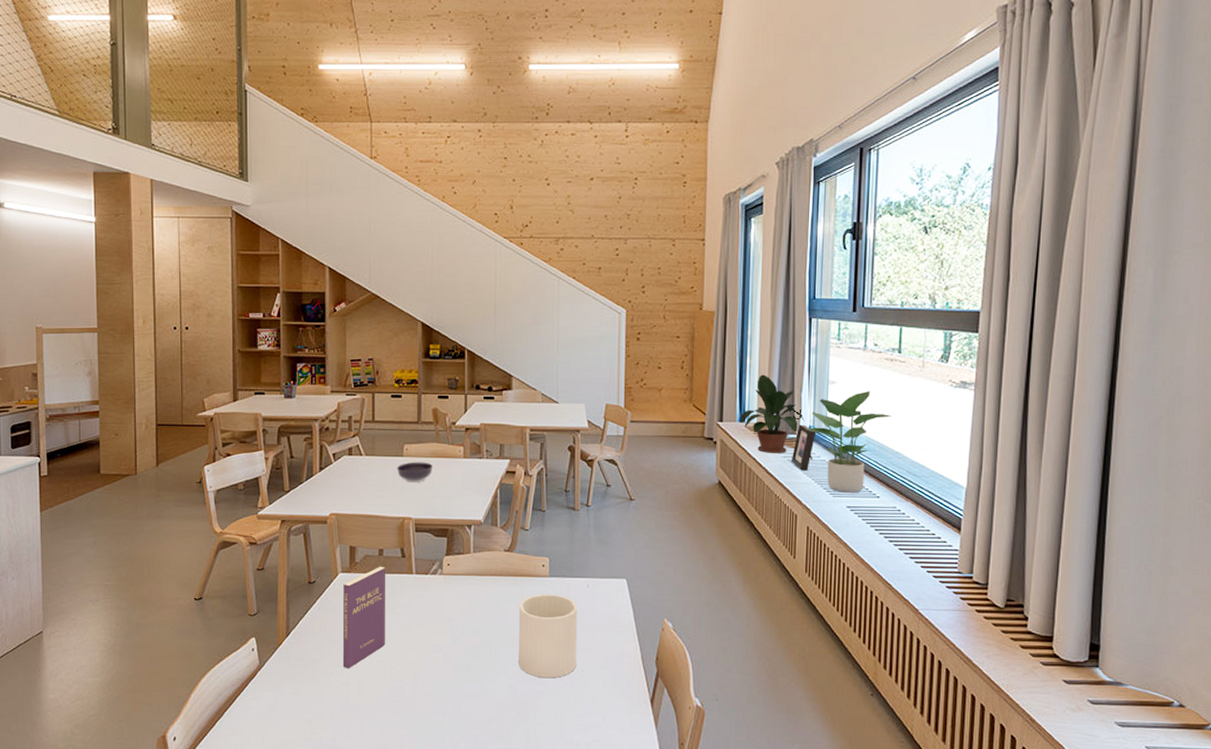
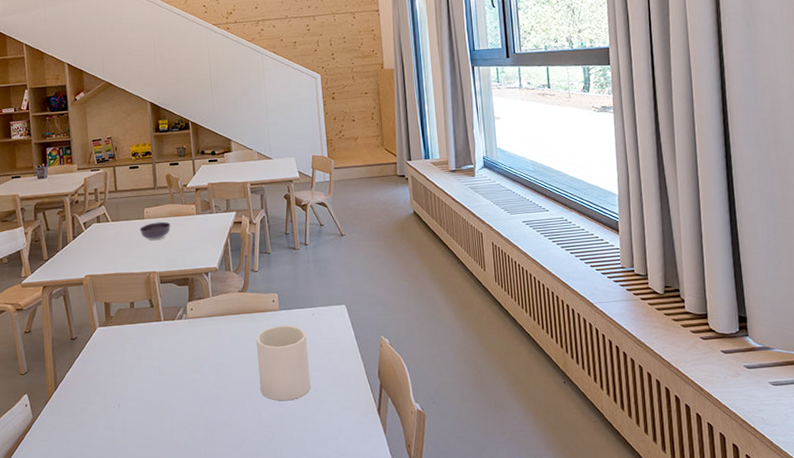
book: present [342,566,386,669] -> none [102,317,143,413]
potted plant: present [740,374,806,454] -> none [425,117,480,184]
picture frame: present [790,424,817,471] -> none [471,156,490,195]
potted plant: present [805,391,892,493] -> none [480,122,550,210]

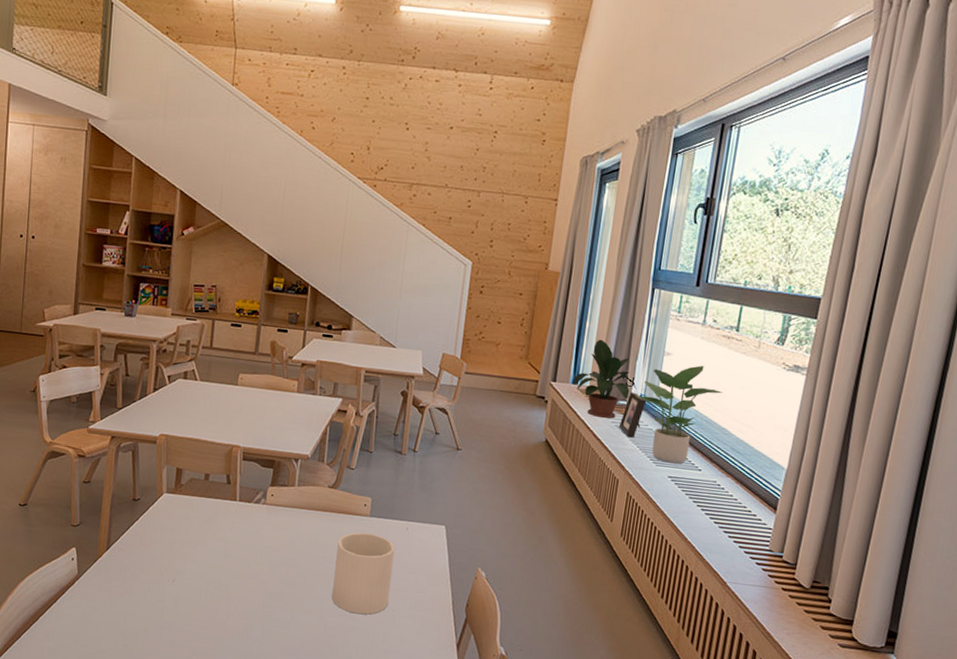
bowl: present [140,221,171,241] -> none [230,391,266,413]
potted plant: none [425,117,480,184] -> present [573,339,637,419]
picture frame: none [471,156,490,195] -> present [618,392,647,438]
potted plant: none [480,122,550,210] -> present [636,366,723,464]

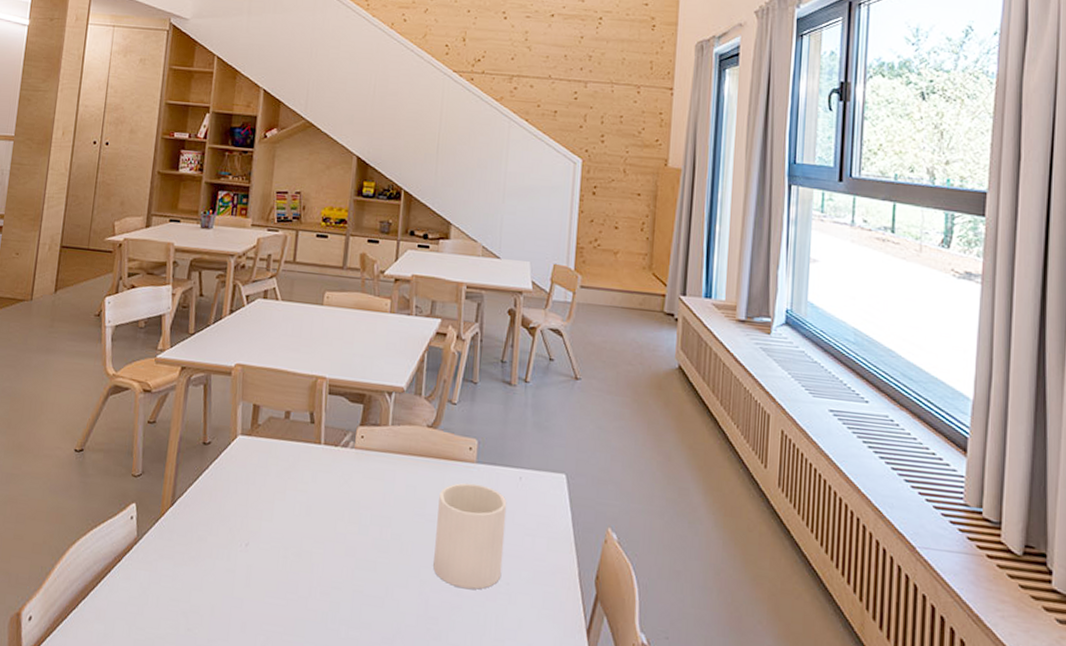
potted plant: present [573,339,637,419] -> none [706,245,782,340]
picture frame: present [618,392,647,438] -> none [763,306,795,363]
potted plant: present [636,366,723,464] -> none [782,274,884,395]

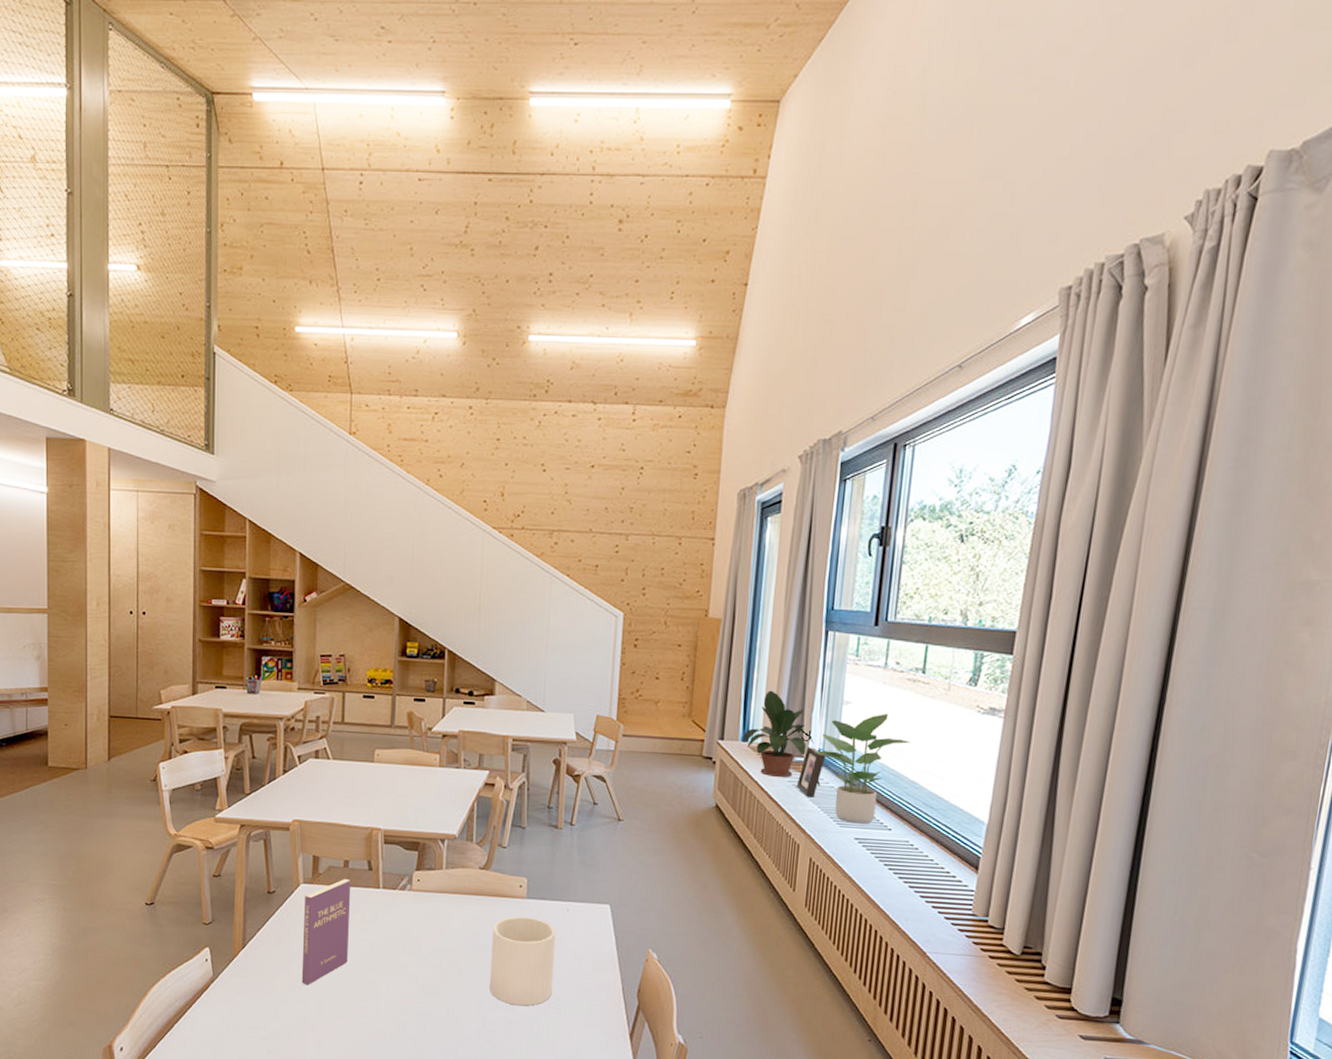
book: none [230,431,292,553] -> present [301,878,352,985]
potted plant: none [706,245,782,340] -> present [743,690,815,778]
picture frame: none [763,306,795,363] -> present [796,747,826,798]
potted plant: none [782,274,884,395] -> present [814,714,911,824]

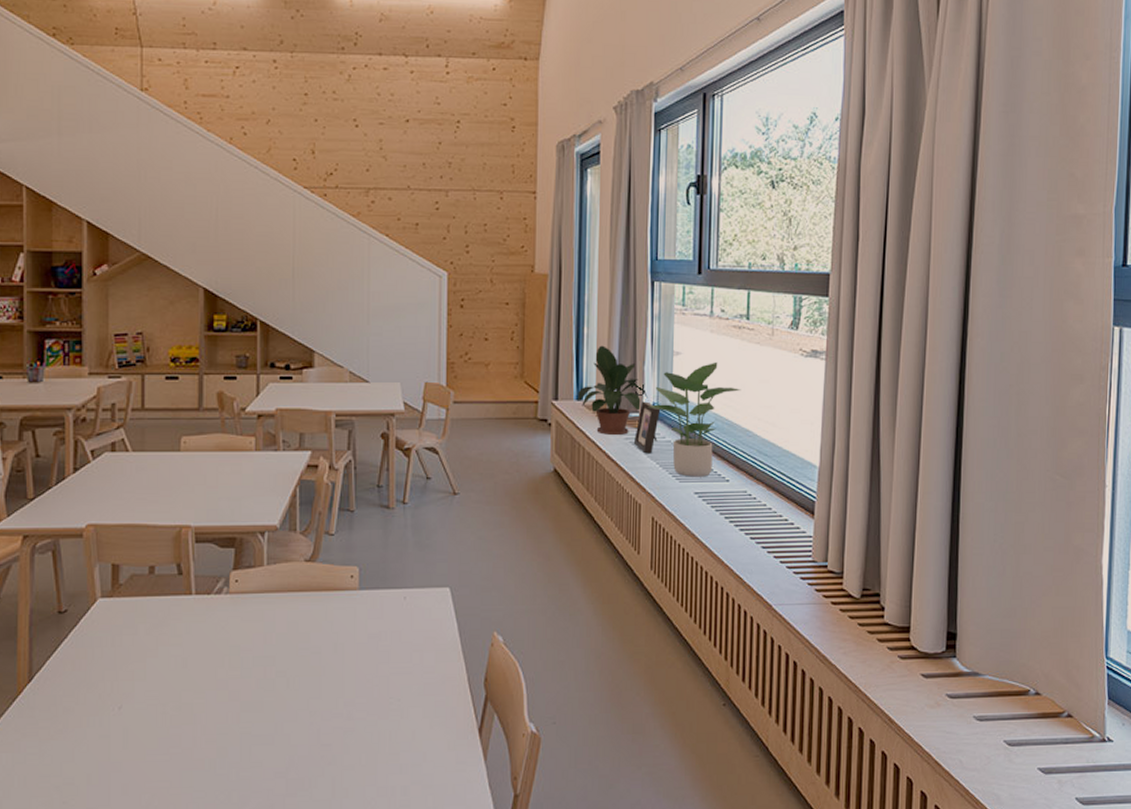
book: present [301,878,352,985] -> none [102,587,159,718]
cup: present [490,916,556,1006] -> none [322,610,393,712]

